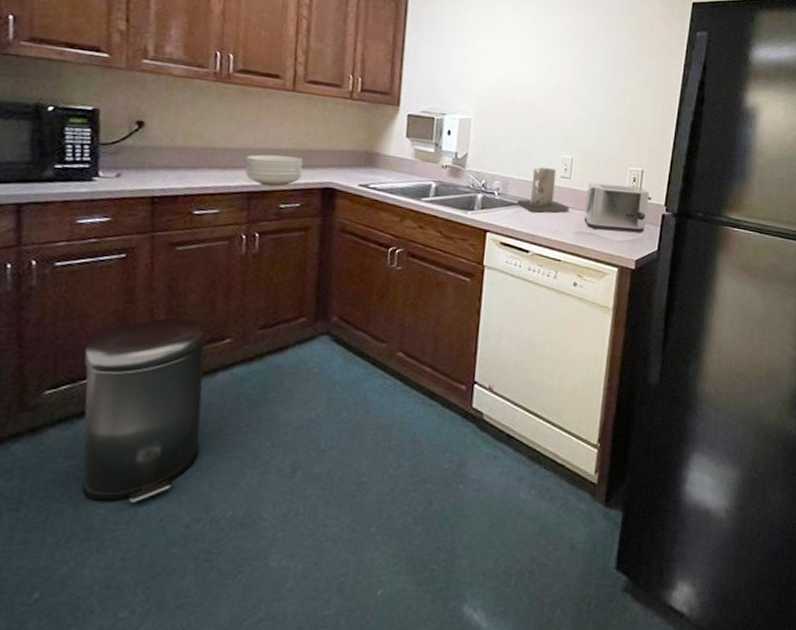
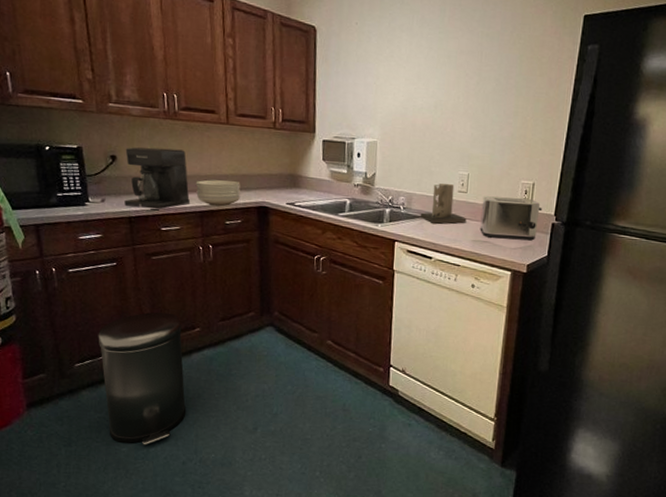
coffee maker: none [147,112,237,189] -> present [124,147,191,210]

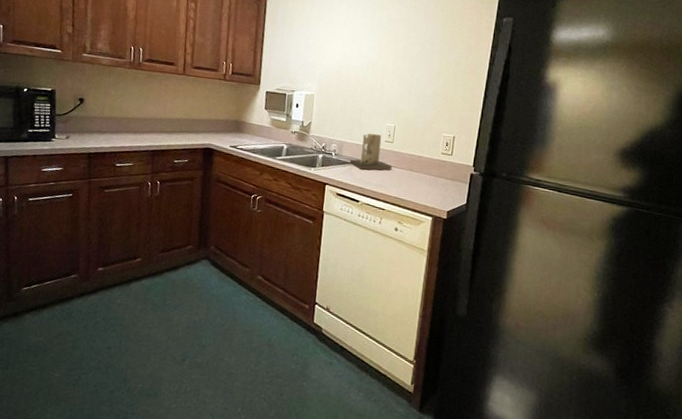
pedal bin: present [98,312,186,446] -> none [45,241,125,372]
coffee maker: present [124,147,191,210] -> none [86,92,145,148]
bowl: present [195,180,241,207] -> none [150,122,191,147]
toaster: present [480,196,543,241] -> none [404,146,462,189]

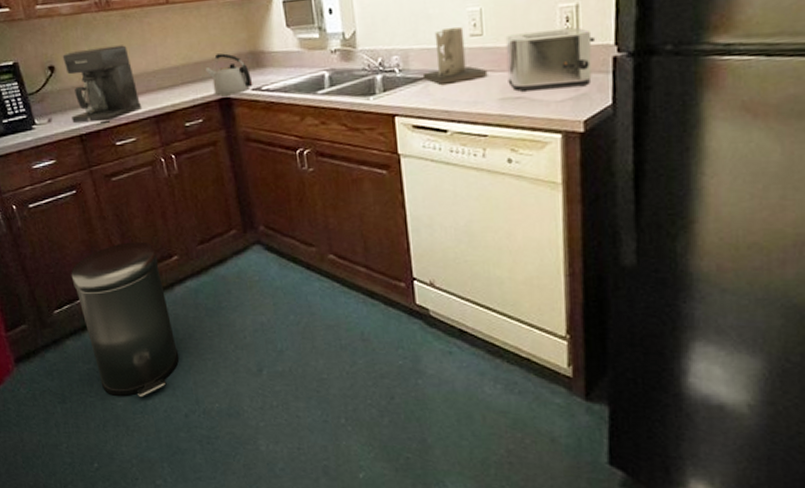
pedal bin: none [45,241,125,372] -> present [71,241,180,398]
coffee maker: none [86,92,145,148] -> present [62,45,143,124]
kettle: none [199,117,232,148] -> present [205,53,253,98]
toaster: none [404,146,462,189] -> present [505,27,596,93]

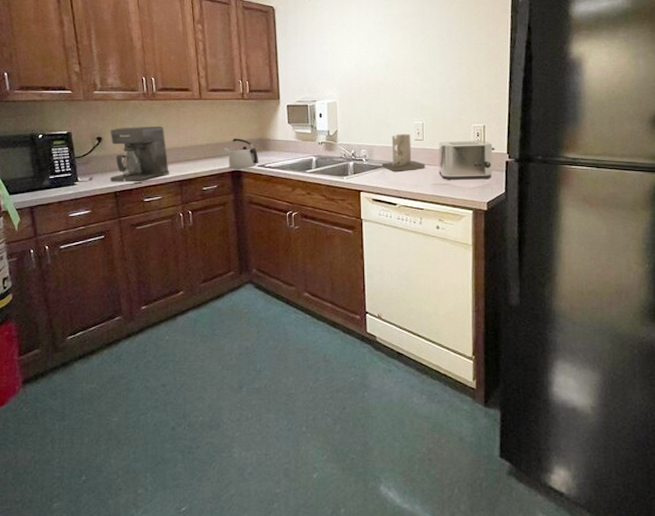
pedal bin: present [71,241,180,398] -> none [88,279,174,414]

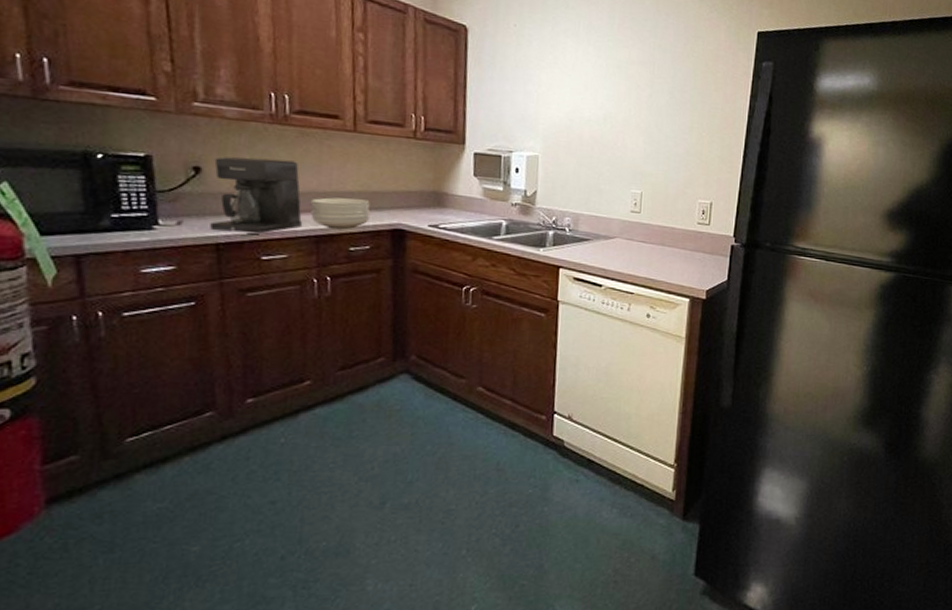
bowl: none [174,149,216,175] -> present [310,197,371,230]
kettle: present [224,138,259,171] -> none [383,187,431,229]
paper towel roll: present [381,133,426,173] -> none [588,202,641,248]
toaster: present [438,140,495,181] -> none [655,216,721,264]

